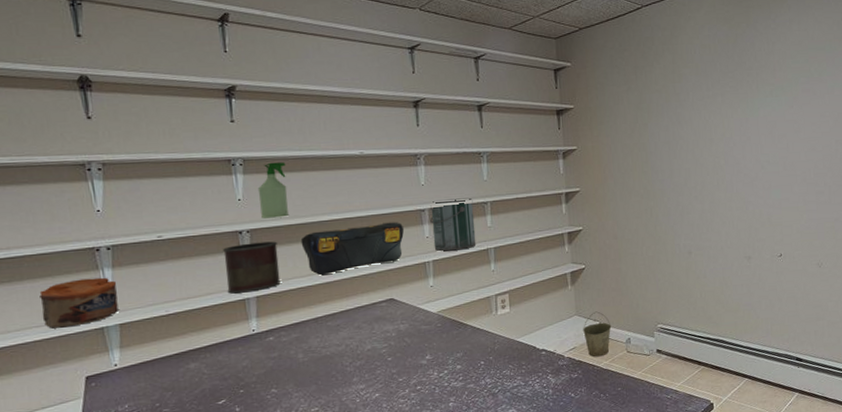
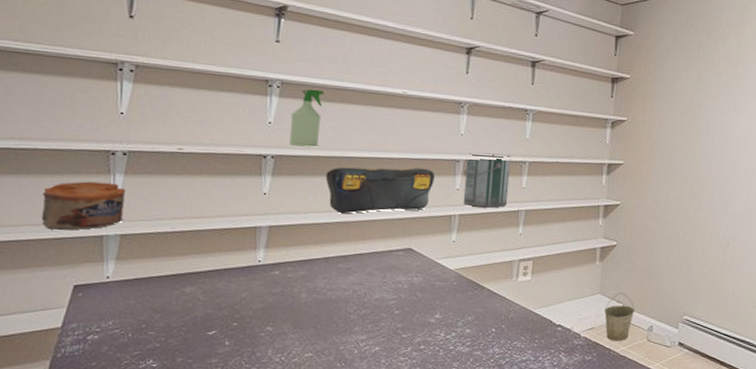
paint can: present [223,241,281,294] -> none [240,169,301,221]

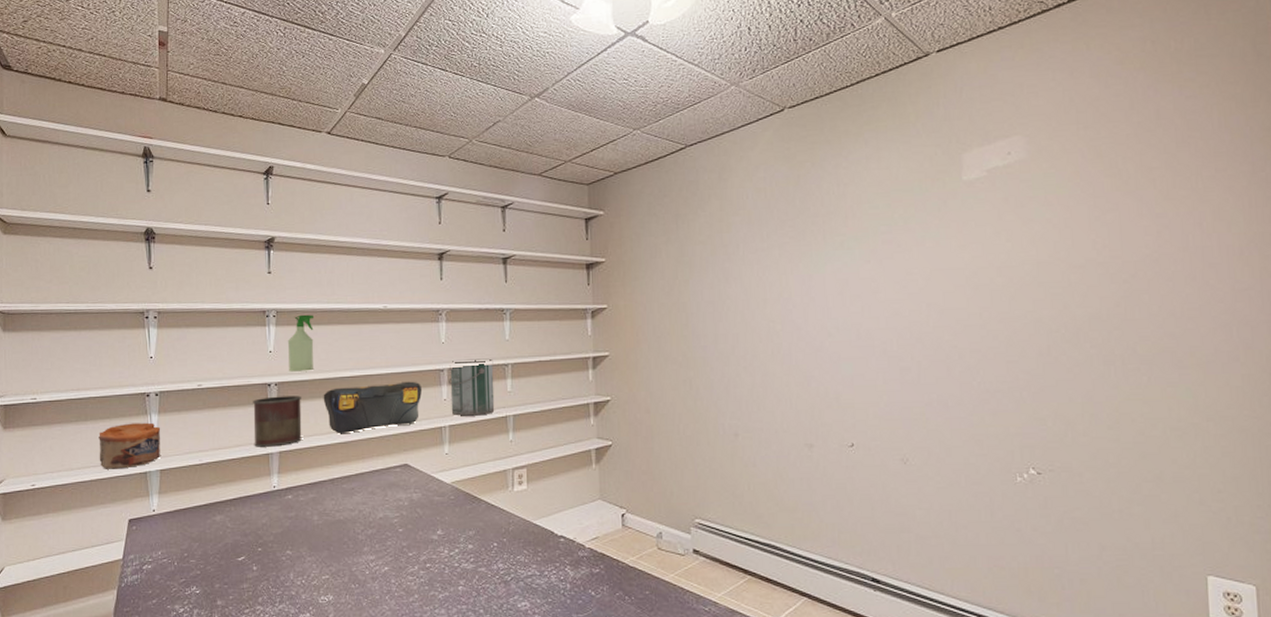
paint can: none [240,169,301,221] -> present [253,395,302,447]
bucket: present [604,292,635,341] -> none [607,497,641,551]

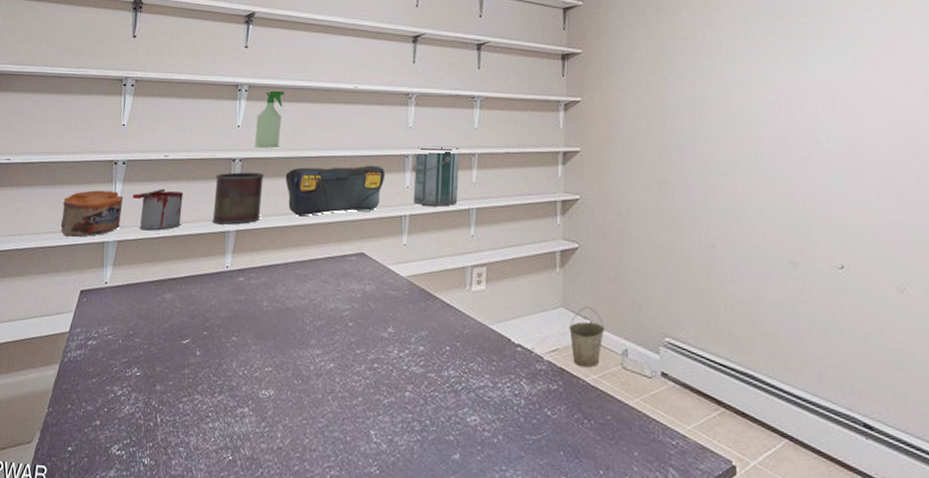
paint can: none [170,417,222,458] -> present [132,189,184,231]
bucket: none [607,497,641,551] -> present [569,306,605,368]

